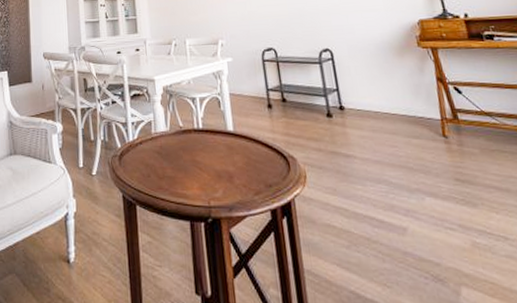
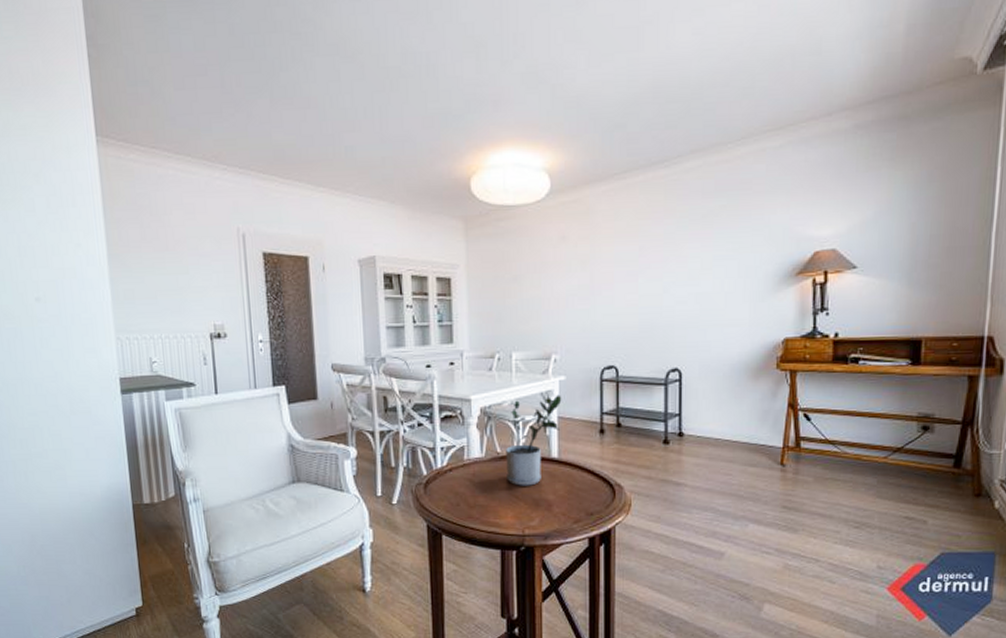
potted plant: none [186,74,232,158] -> present [505,395,562,486]

